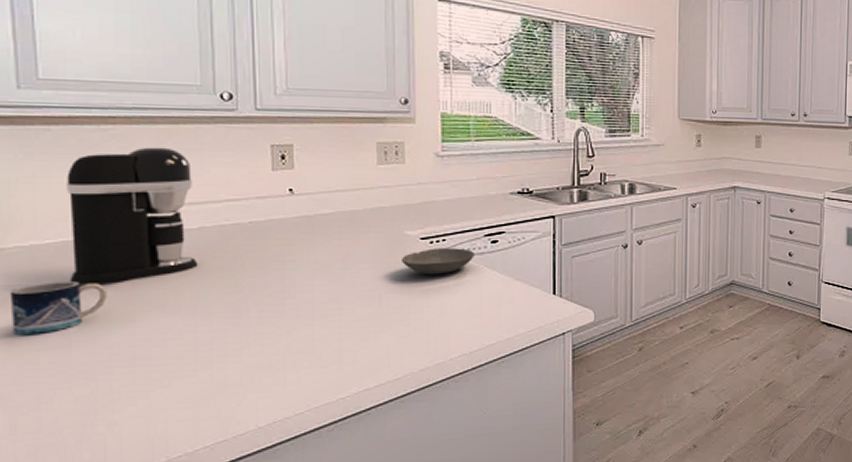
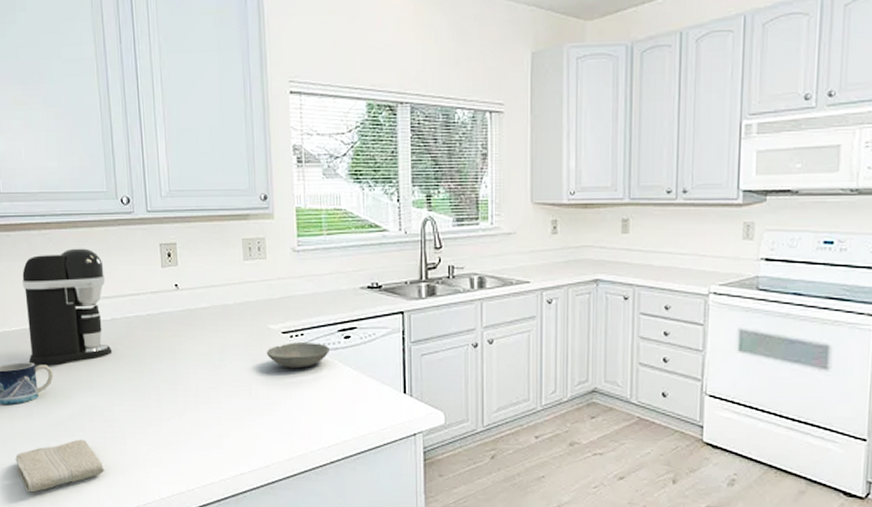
washcloth: none [39,369,180,441] -> present [15,439,105,493]

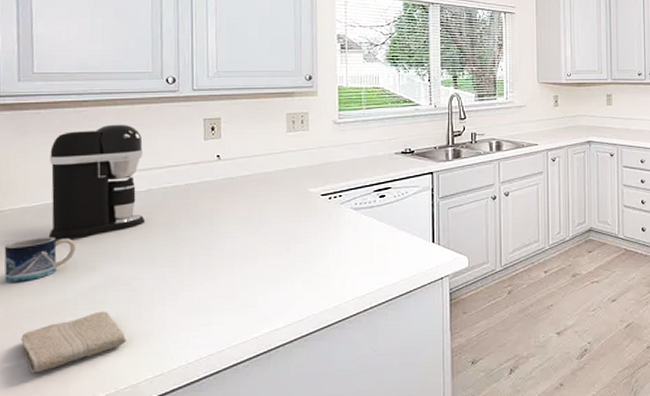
bowl: present [267,342,330,369] -> none [306,203,366,227]

